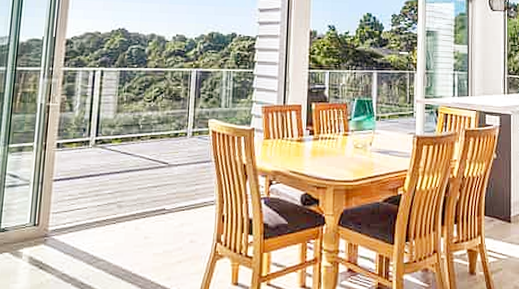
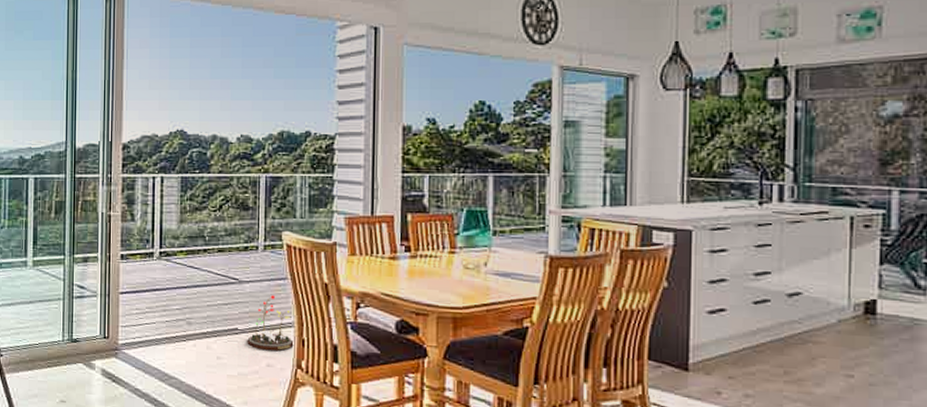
decorative plant: none [173,177,215,228] -> present [247,295,294,352]

